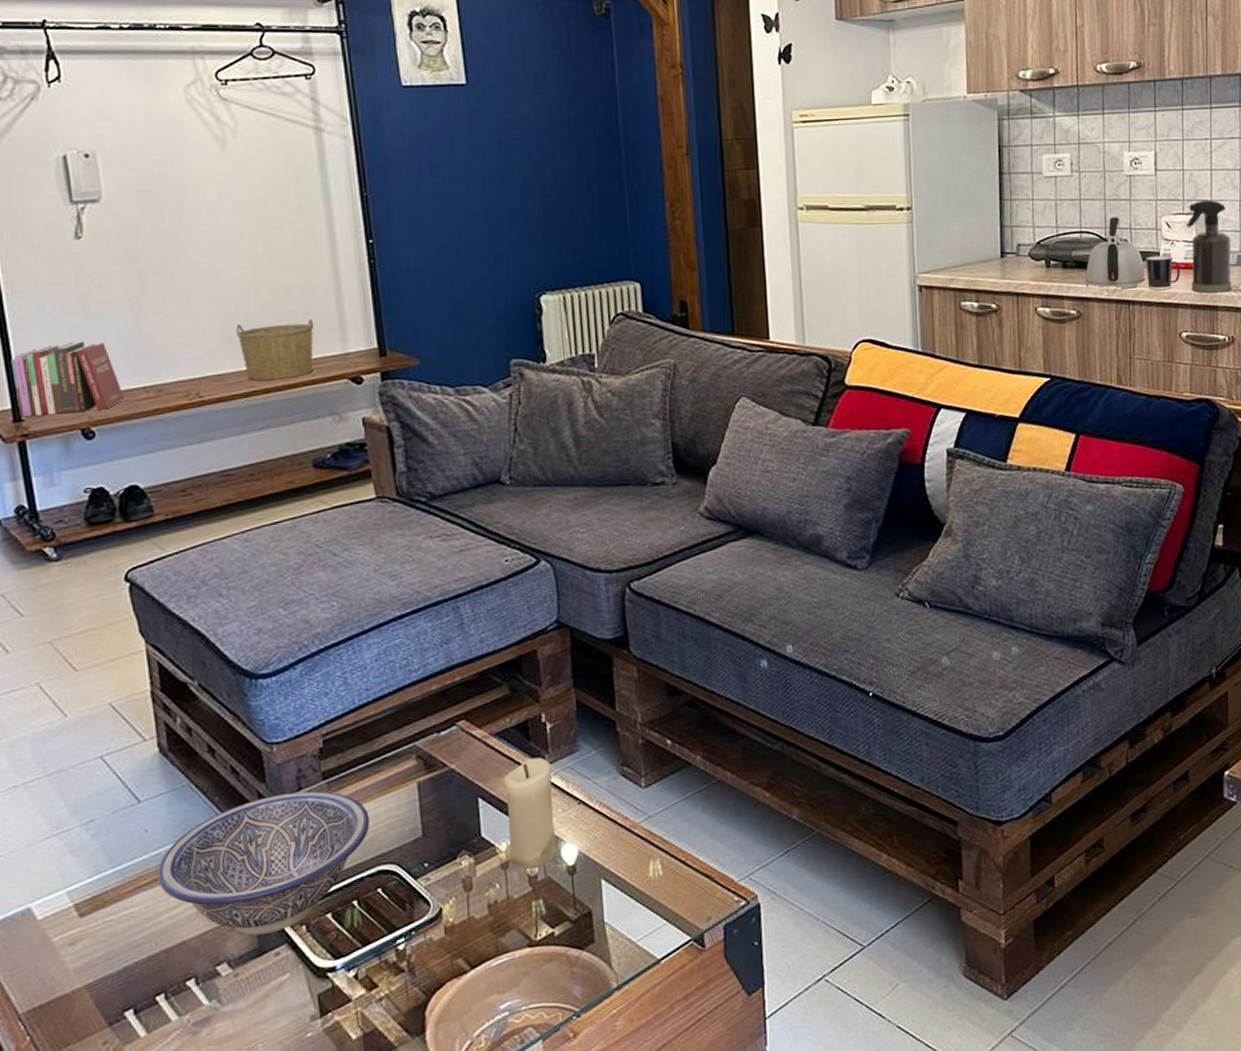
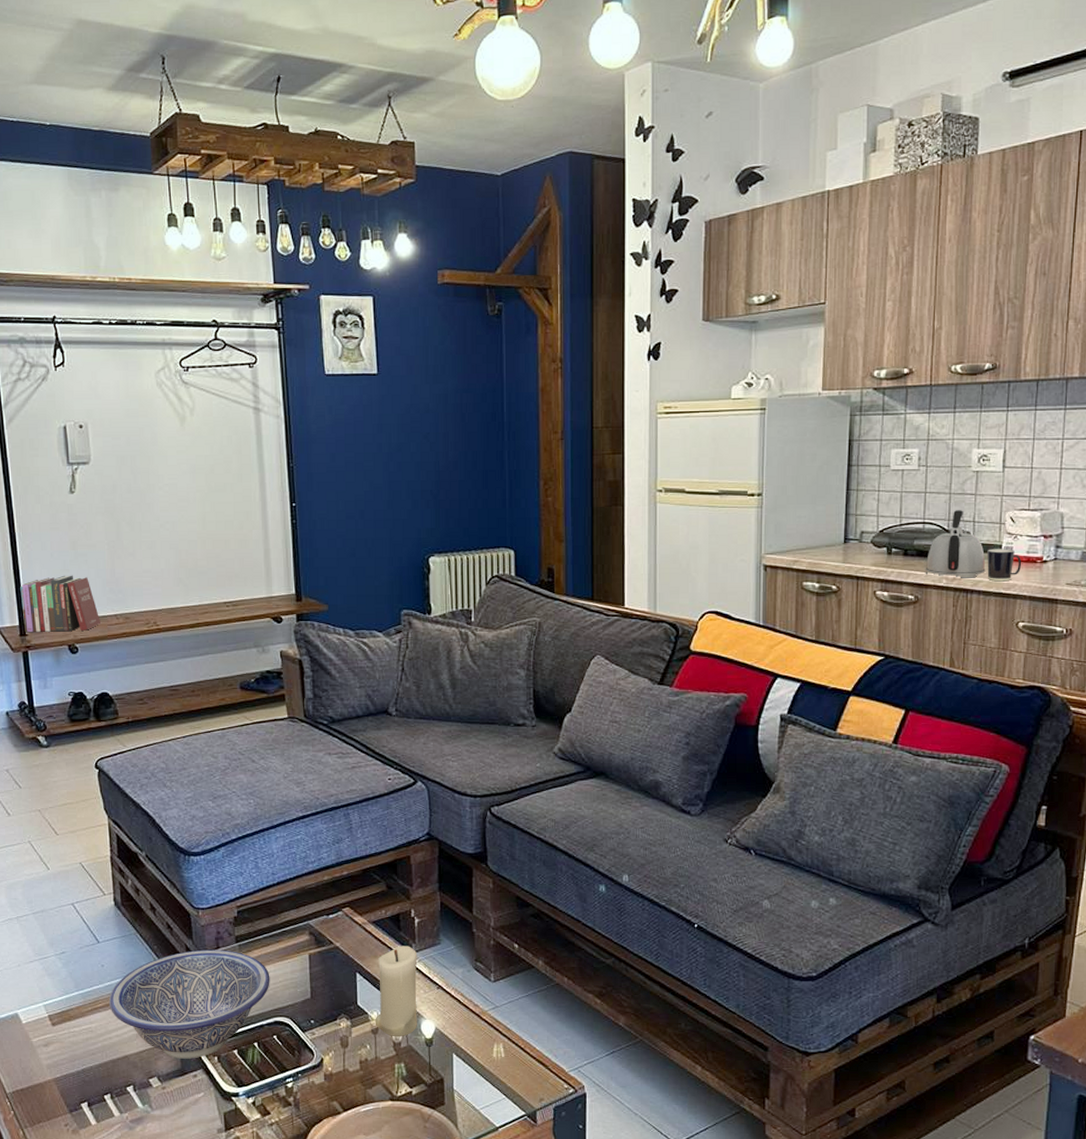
basket: present [236,318,314,382] -> none [186,566,246,616]
spray bottle: present [1186,200,1232,294] -> none [1030,498,1076,587]

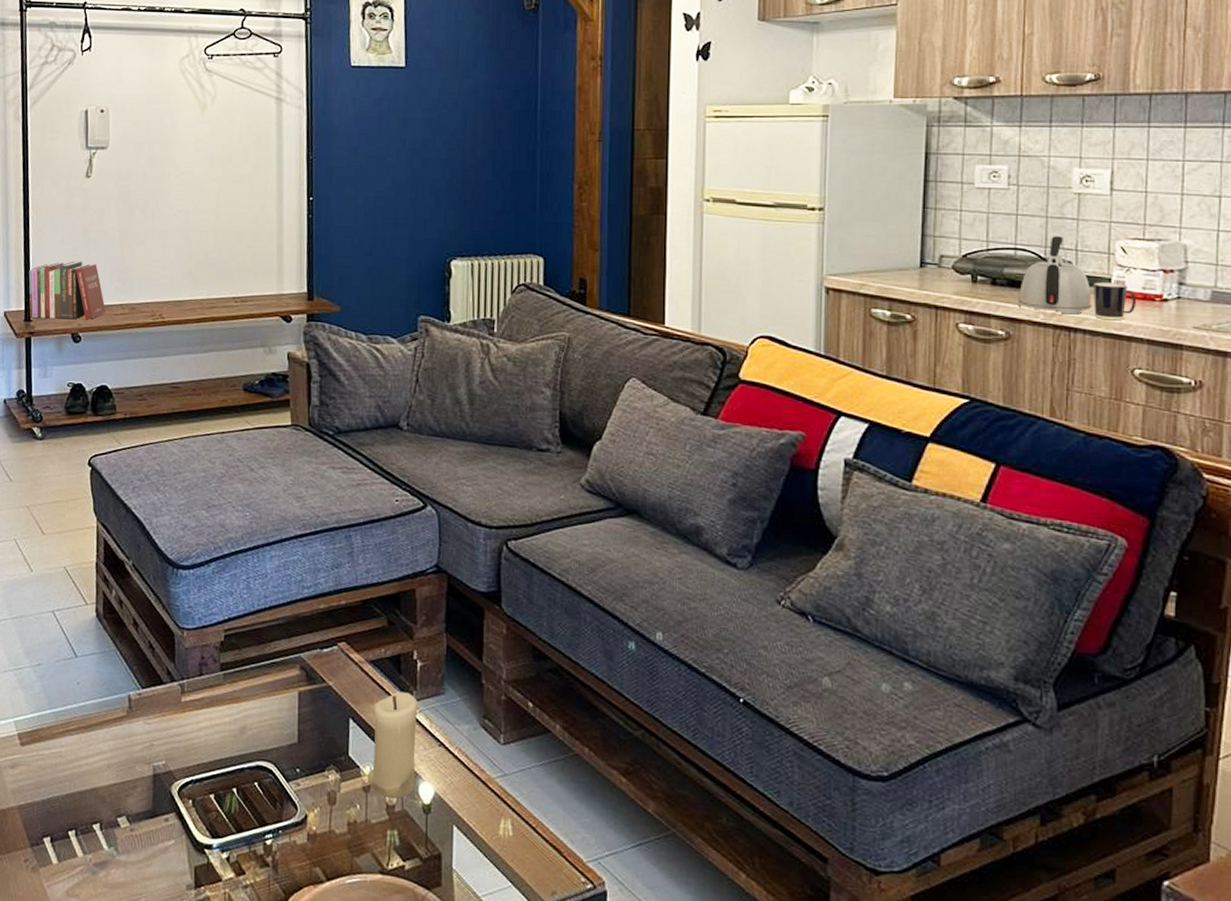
decorative bowl: present [108,949,270,1059] -> none [81,675,255,800]

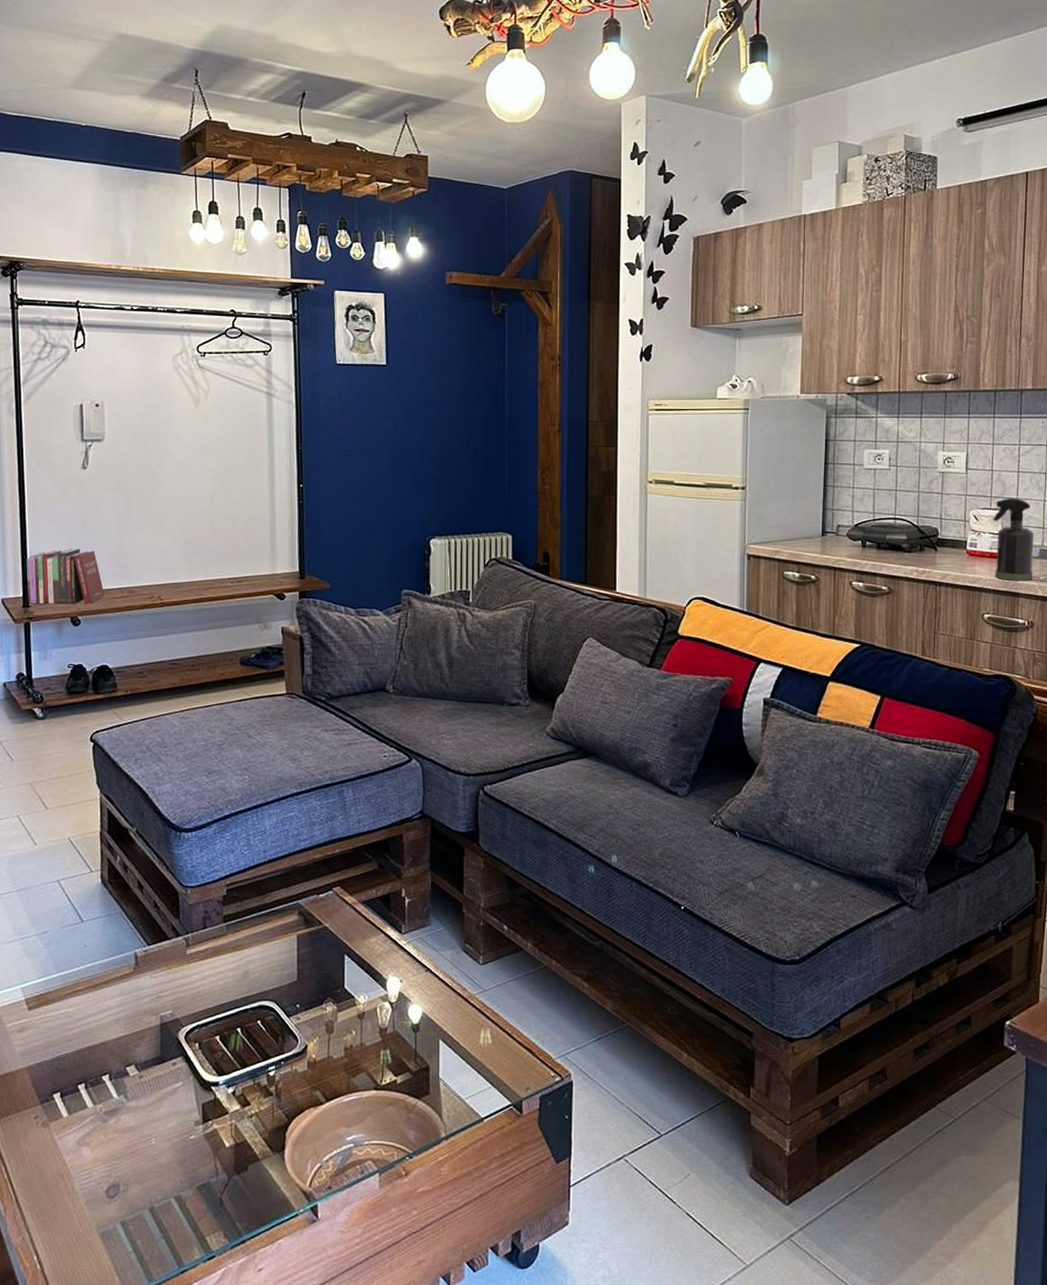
candle: present [367,691,419,799] -> none [361,926,407,1023]
kettle: present [1018,236,1092,315] -> none [897,507,953,571]
mug: present [1094,282,1137,321] -> none [954,544,986,575]
spray bottle: none [1146,227,1204,331] -> present [992,498,1034,582]

